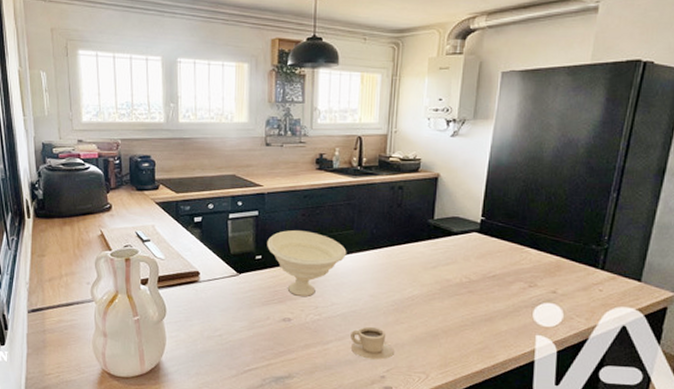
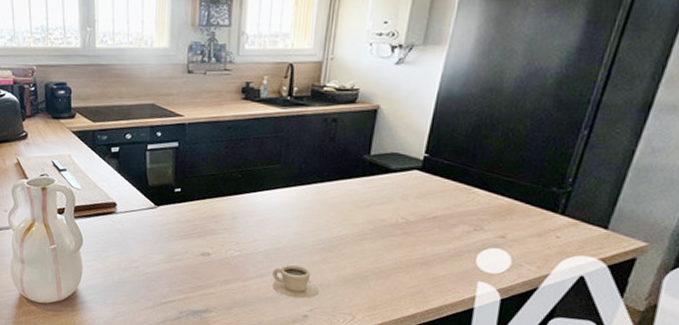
bowl: present [267,230,347,298] -> none [187,163,272,233]

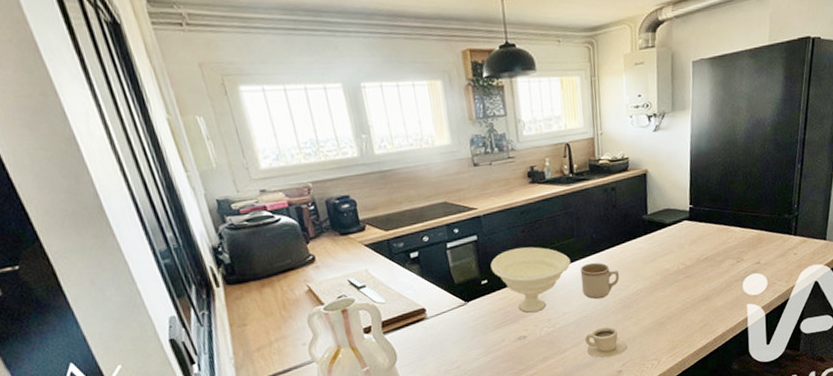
bowl: none [187,163,272,233] -> present [490,246,571,314]
mug: none [278,194,325,234] -> present [580,262,620,299]

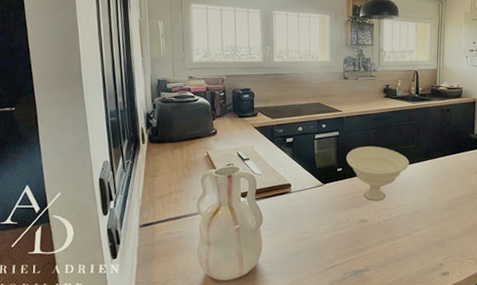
mug: present [580,262,620,299] -> none [416,166,448,197]
cup: present [585,327,627,359] -> none [415,224,449,250]

